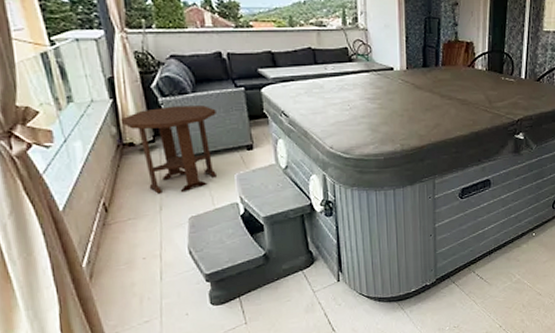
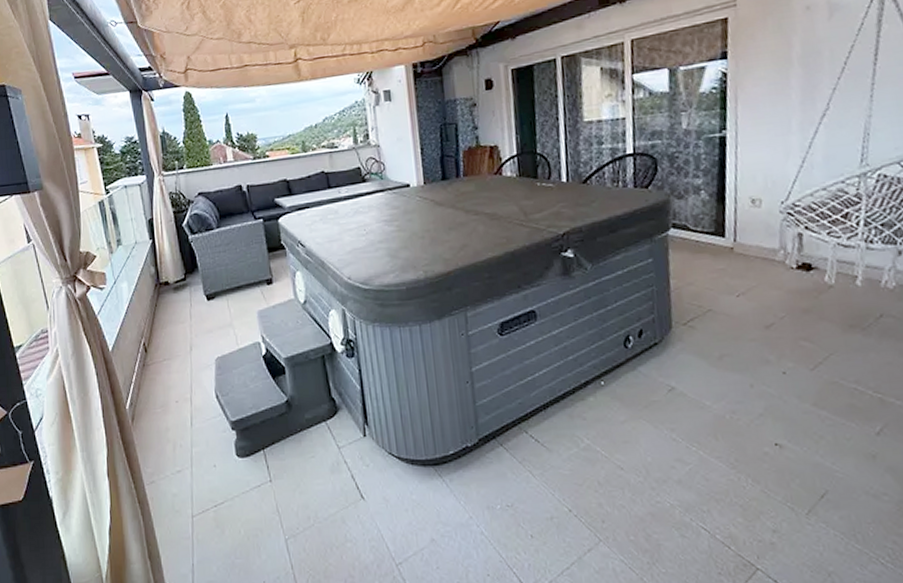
side table: present [120,105,216,194] -> none [158,240,239,333]

